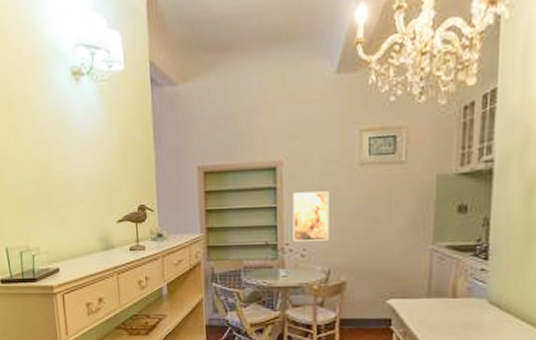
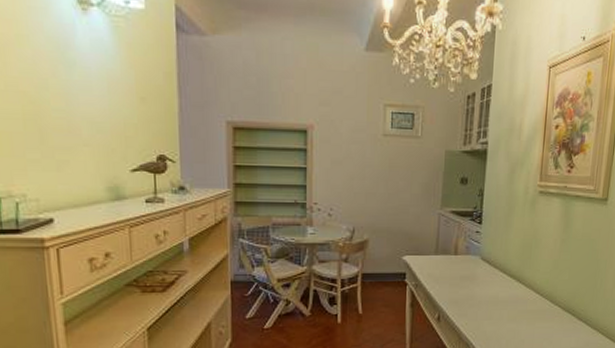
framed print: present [292,191,330,242] -> none [321,156,356,202]

